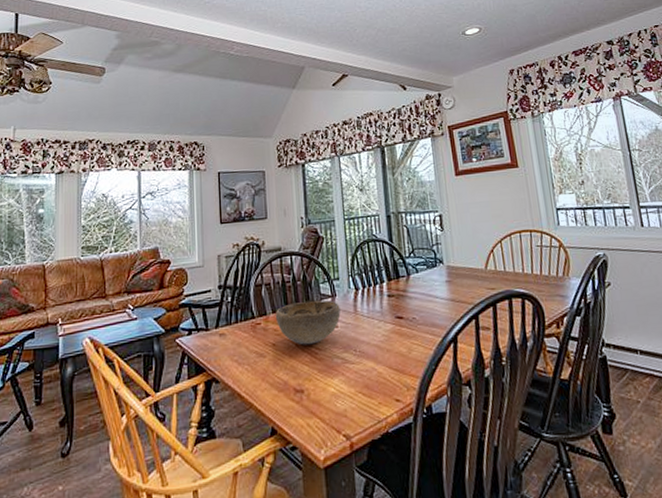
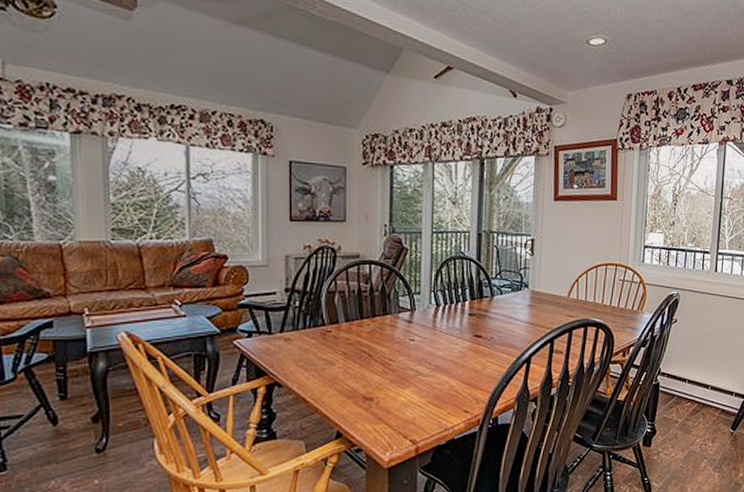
decorative bowl: present [275,300,341,345] -> none [348,312,418,356]

